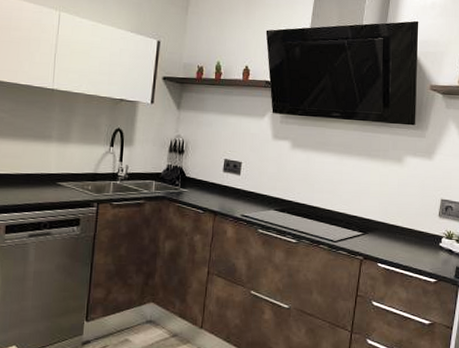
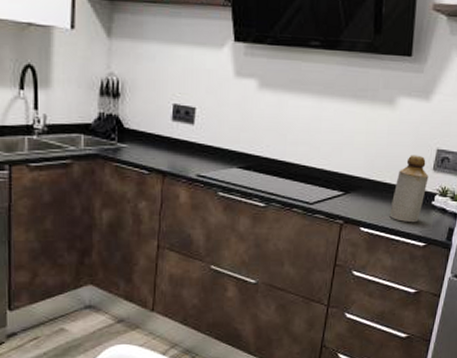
bottle: none [403,203,435,261] -> present [389,155,429,223]

